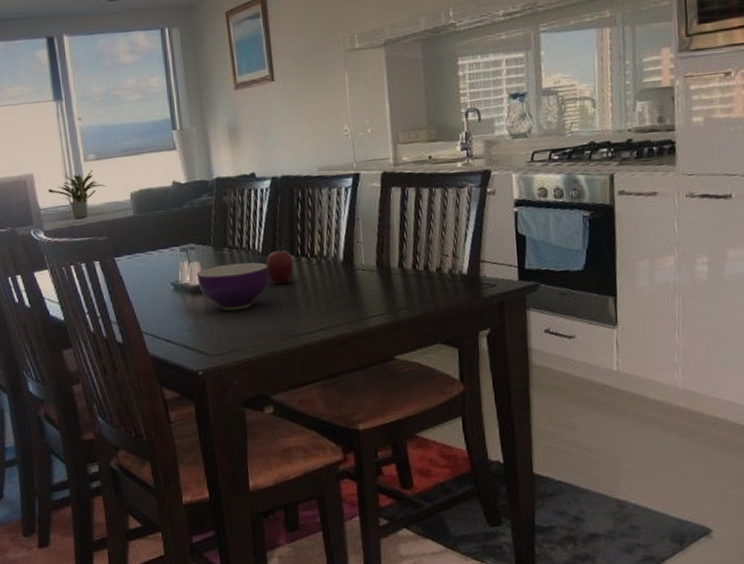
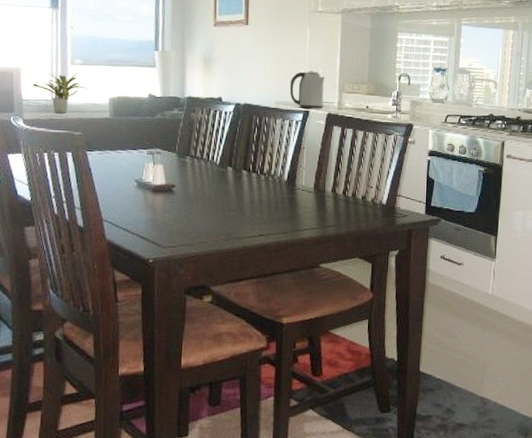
bowl: present [196,262,269,311] -> none [159,170,223,211]
fruit: present [266,245,294,284] -> none [221,161,246,193]
kettle: none [332,123,376,172] -> present [289,71,325,110]

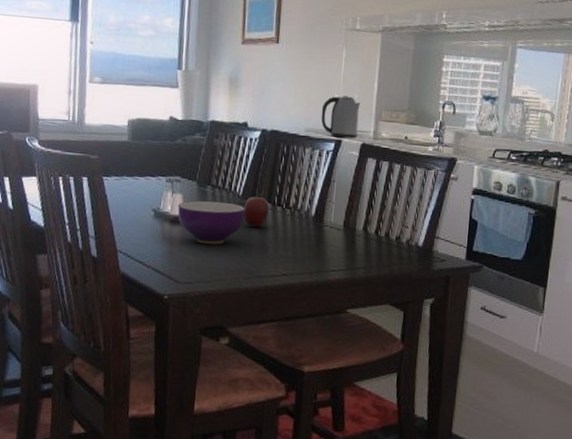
potted plant: present [32,72,88,114] -> none [49,91,106,136]
bowl: none [159,170,223,211] -> present [177,200,245,245]
fruit: none [221,161,246,193] -> present [243,193,270,227]

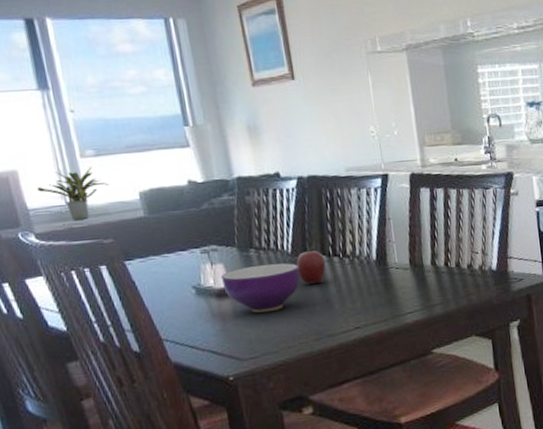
potted plant: none [49,91,106,136] -> present [37,166,110,221]
kettle: present [321,96,360,139] -> none [358,125,404,172]

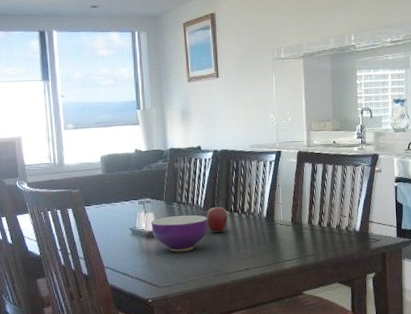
potted plant: present [37,166,110,221] -> none [33,136,81,175]

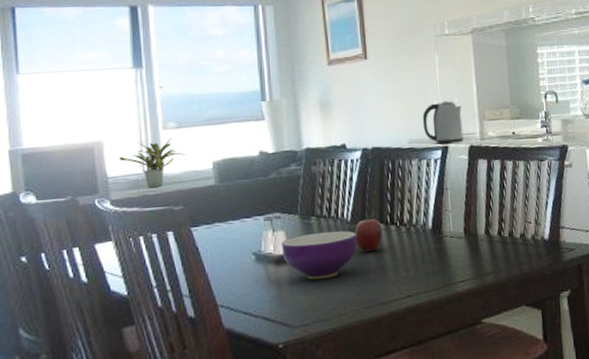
potted plant: none [33,136,81,175] -> present [119,138,186,189]
kettle: none [261,114,294,149] -> present [422,101,464,144]

